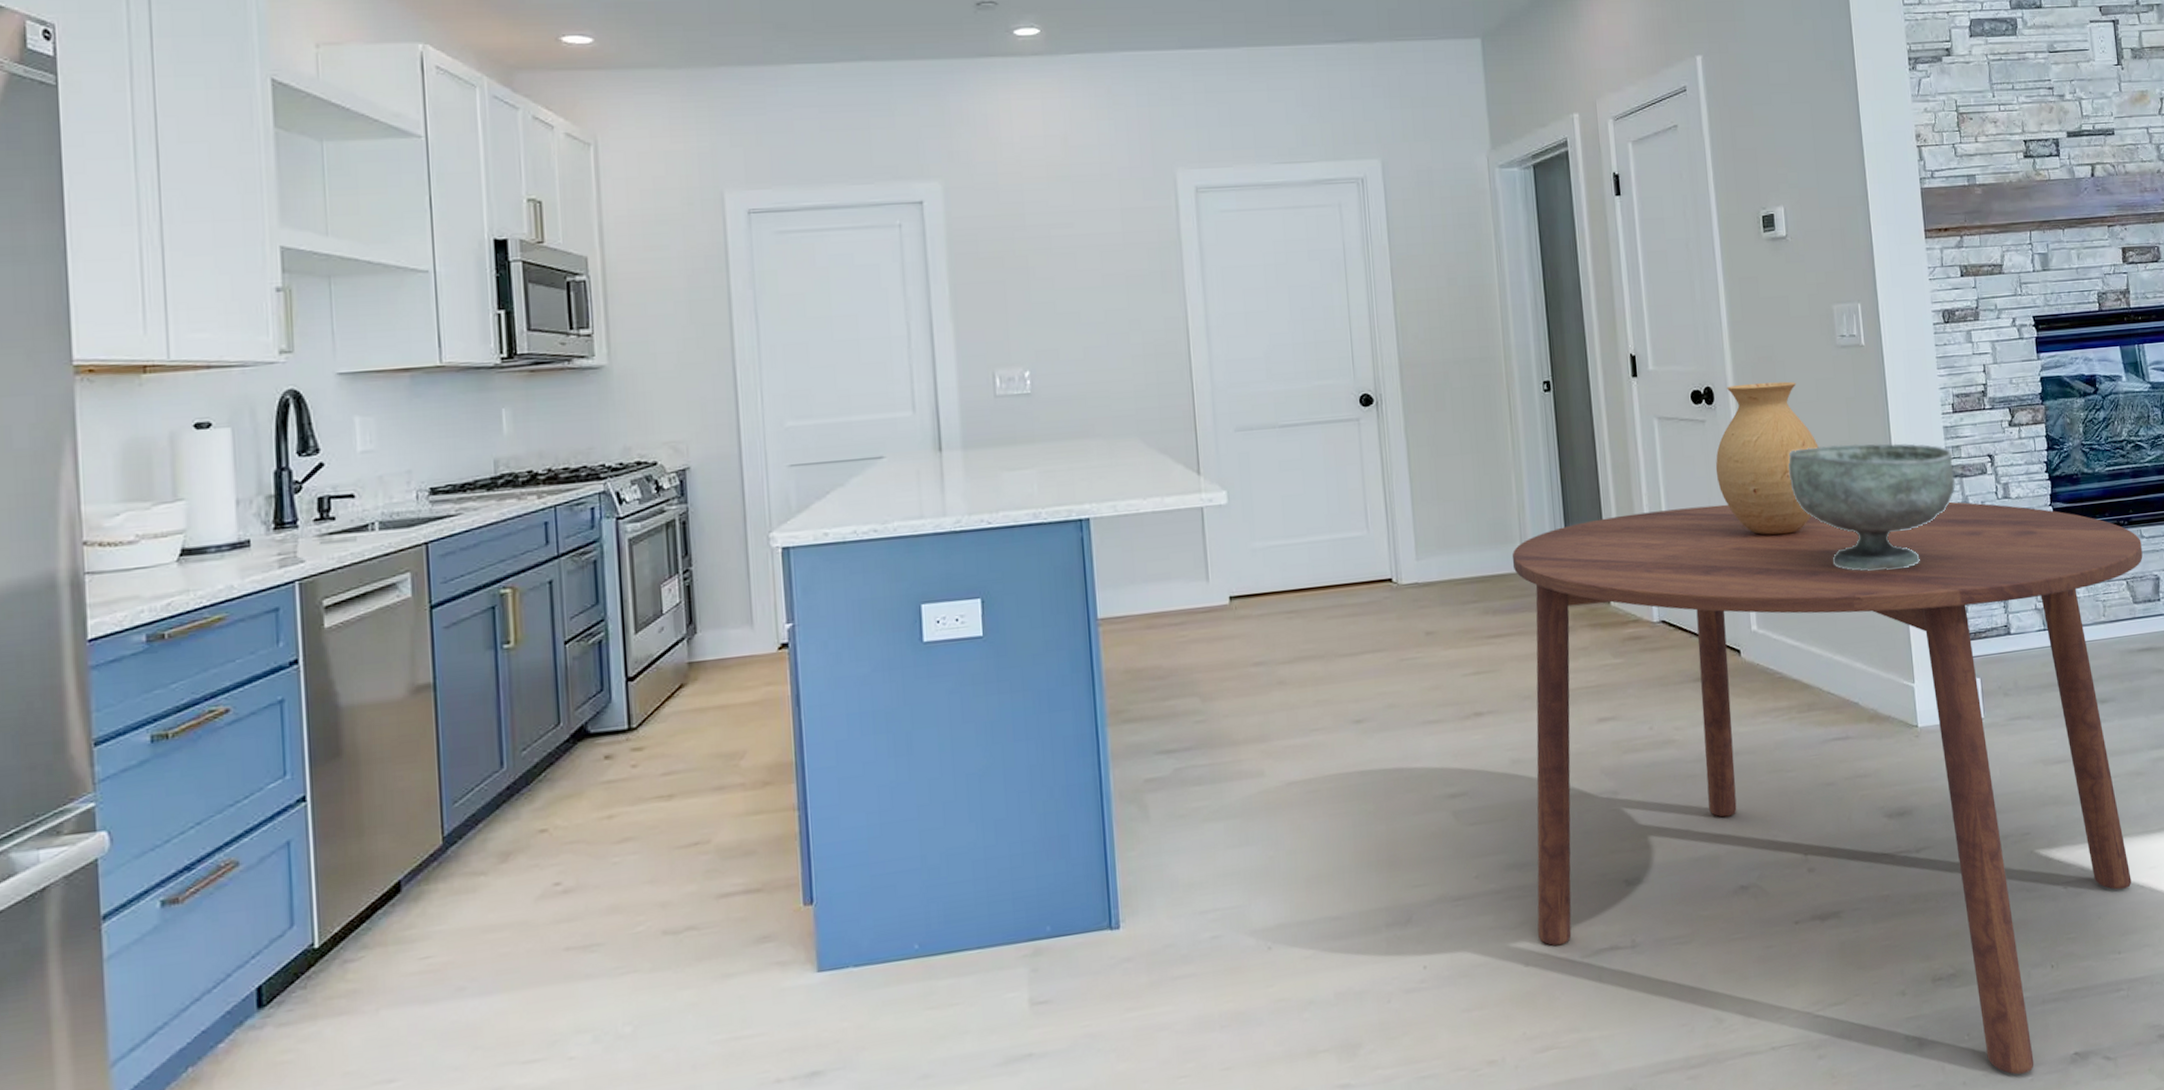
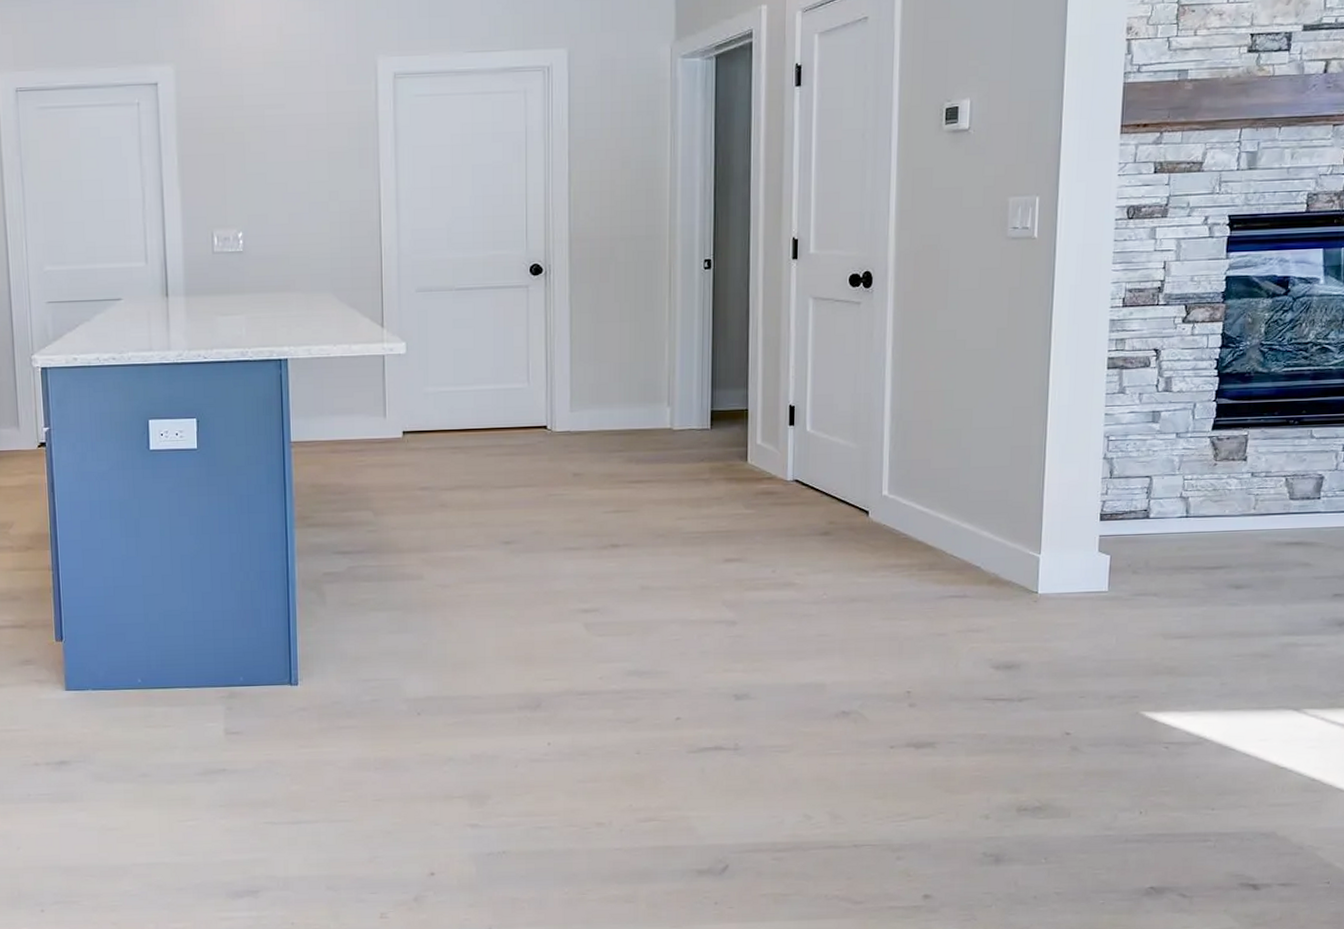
dining table: present [1512,501,2143,1075] -> none [651,380,1310,897]
vase: present [1715,381,1819,536] -> none [865,269,974,412]
decorative bowl: present [1788,443,1956,571] -> none [939,331,1115,451]

